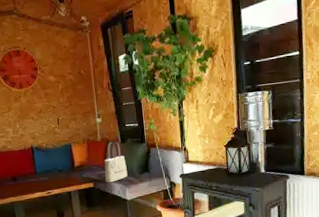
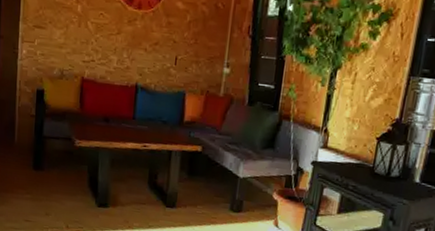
tote bag: present [104,142,128,183] -> none [217,100,248,152]

